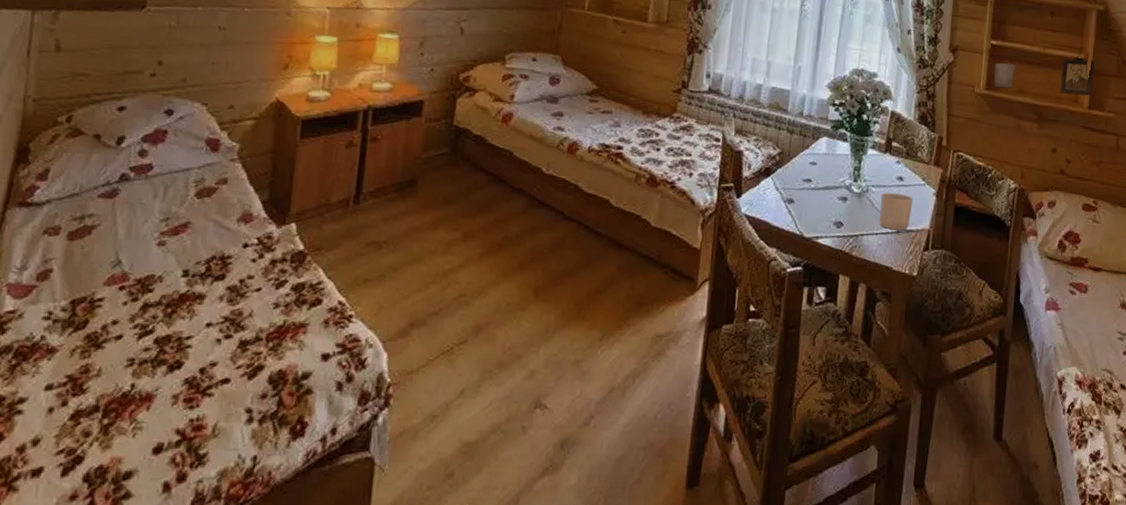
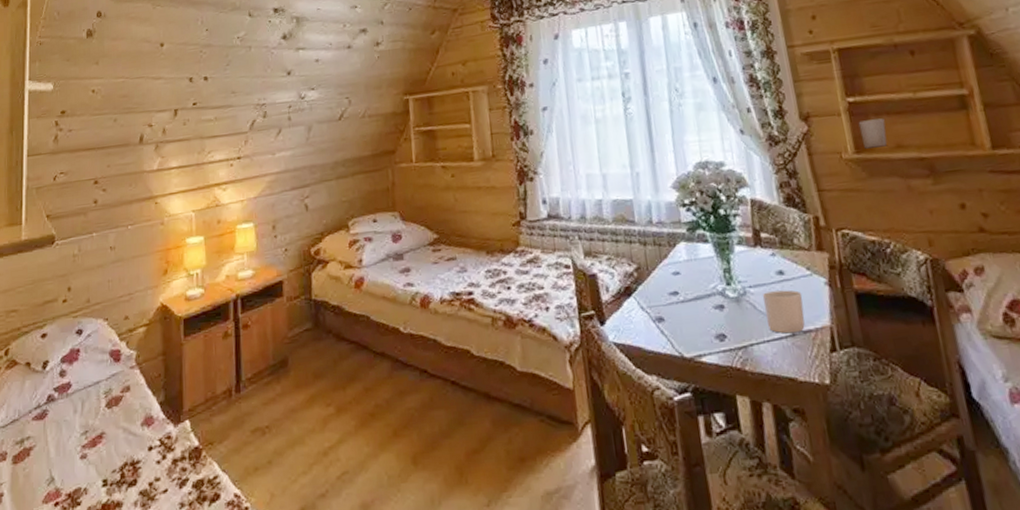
photo frame: present [1059,56,1095,96] -> none [942,91,991,139]

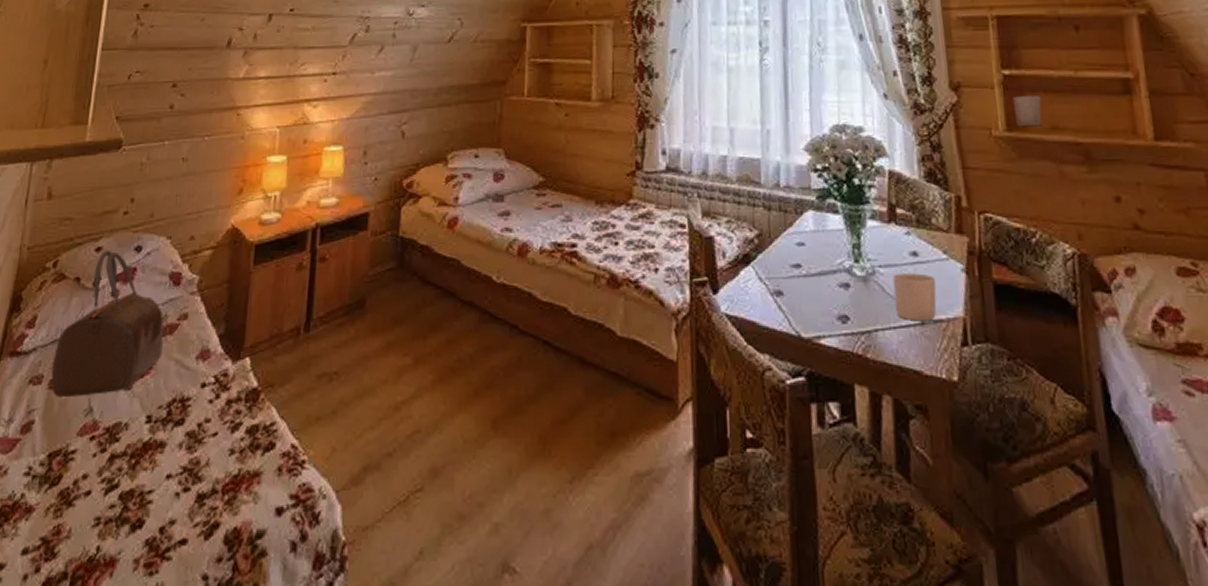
handbag: none [14,335,110,470] -> present [51,250,164,397]

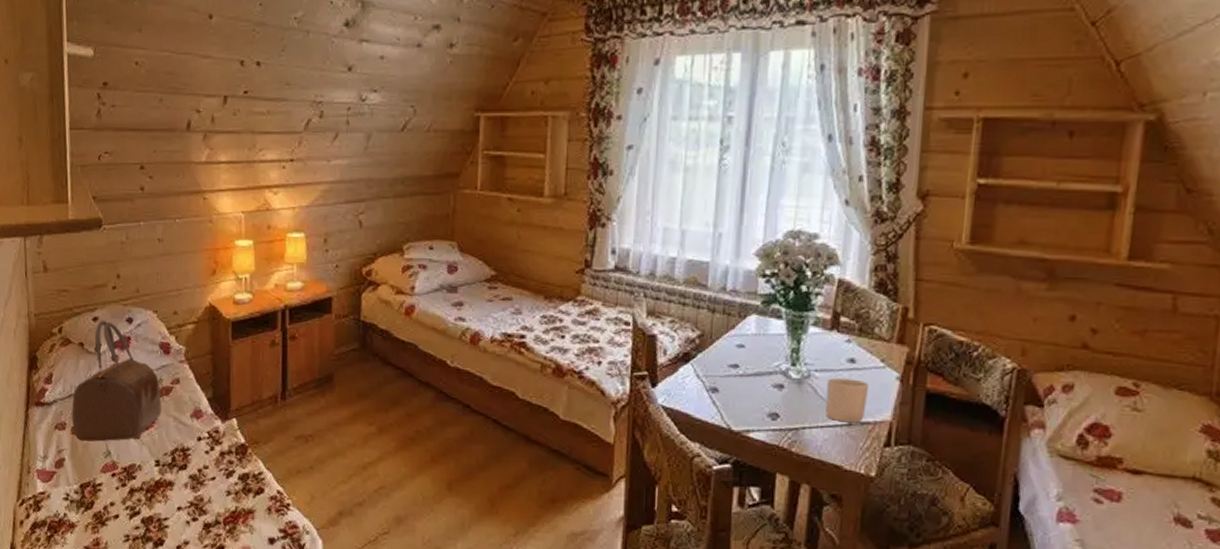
candle holder: present [1012,96,1042,127] -> none [980,208,1014,241]

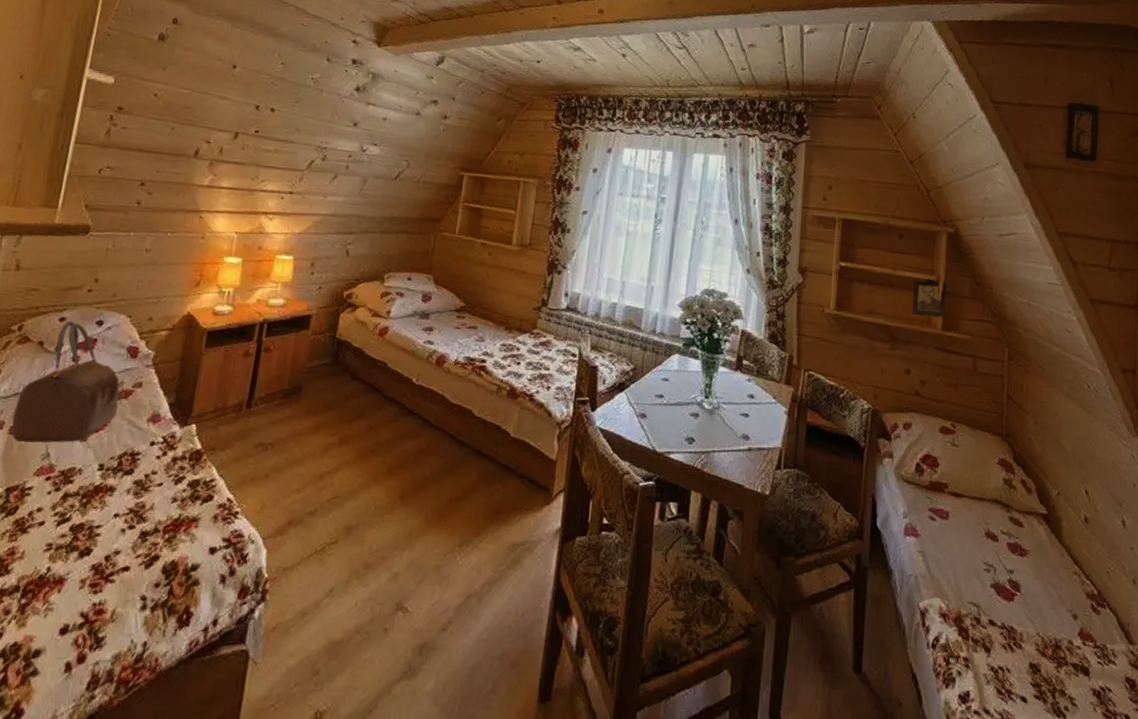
mug: present [824,378,870,423] -> none [730,410,765,449]
photo frame: none [1082,188,1139,242] -> present [911,277,947,317]

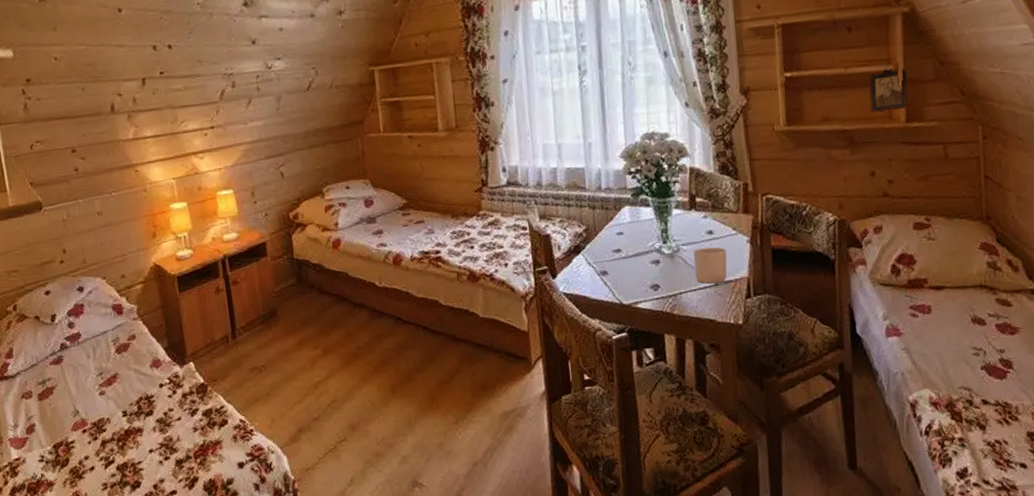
handbag: present [12,320,120,443] -> none [35,292,122,406]
mug: none [730,410,765,449] -> present [693,247,728,284]

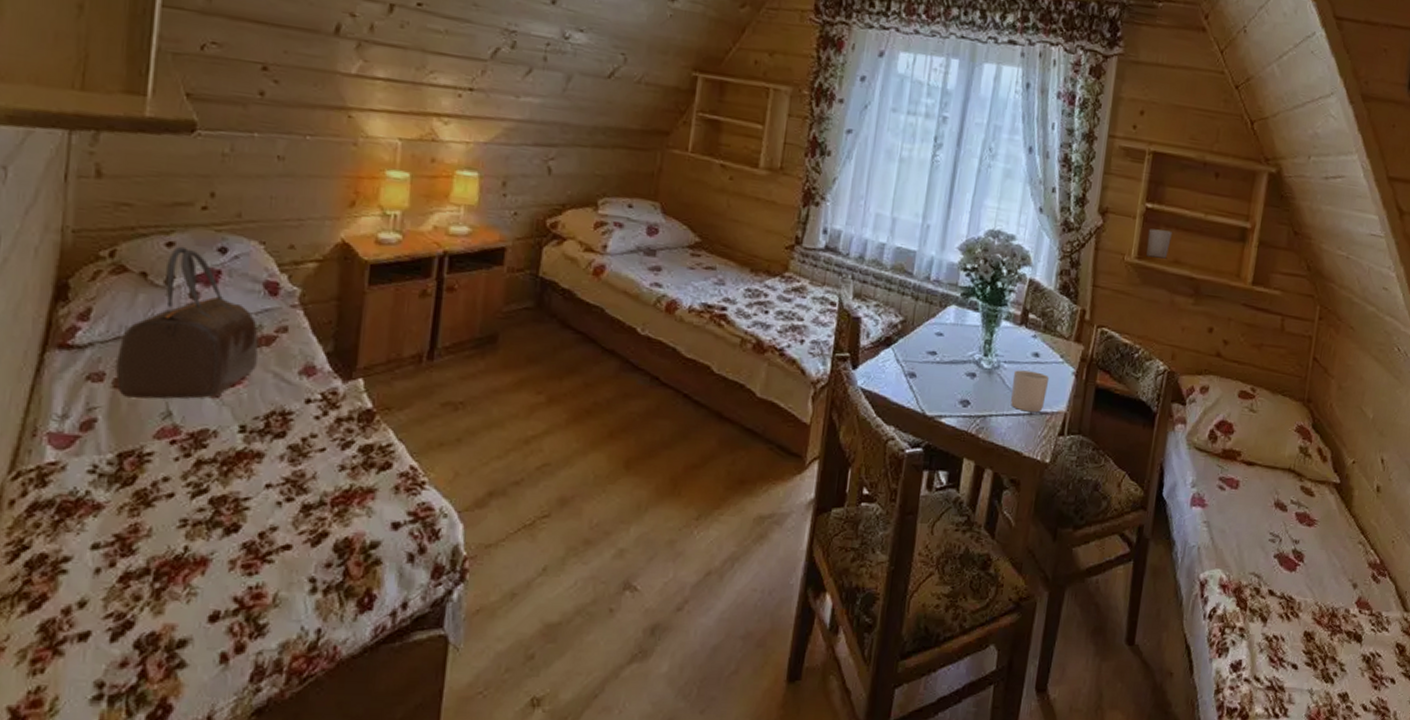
handbag: none [35,292,122,406] -> present [116,246,258,399]
candle holder: none [792,93,816,122] -> present [1146,229,1172,259]
photo frame: present [869,67,908,112] -> none [1220,224,1262,270]

